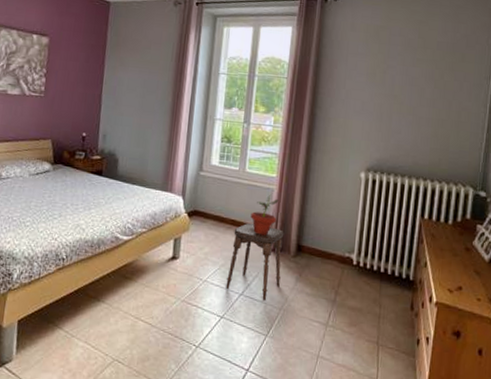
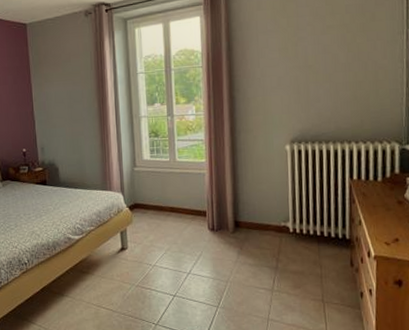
stool: present [226,223,284,301] -> none [173,208,223,277]
potted plant: present [250,194,280,236] -> none [187,178,212,217]

